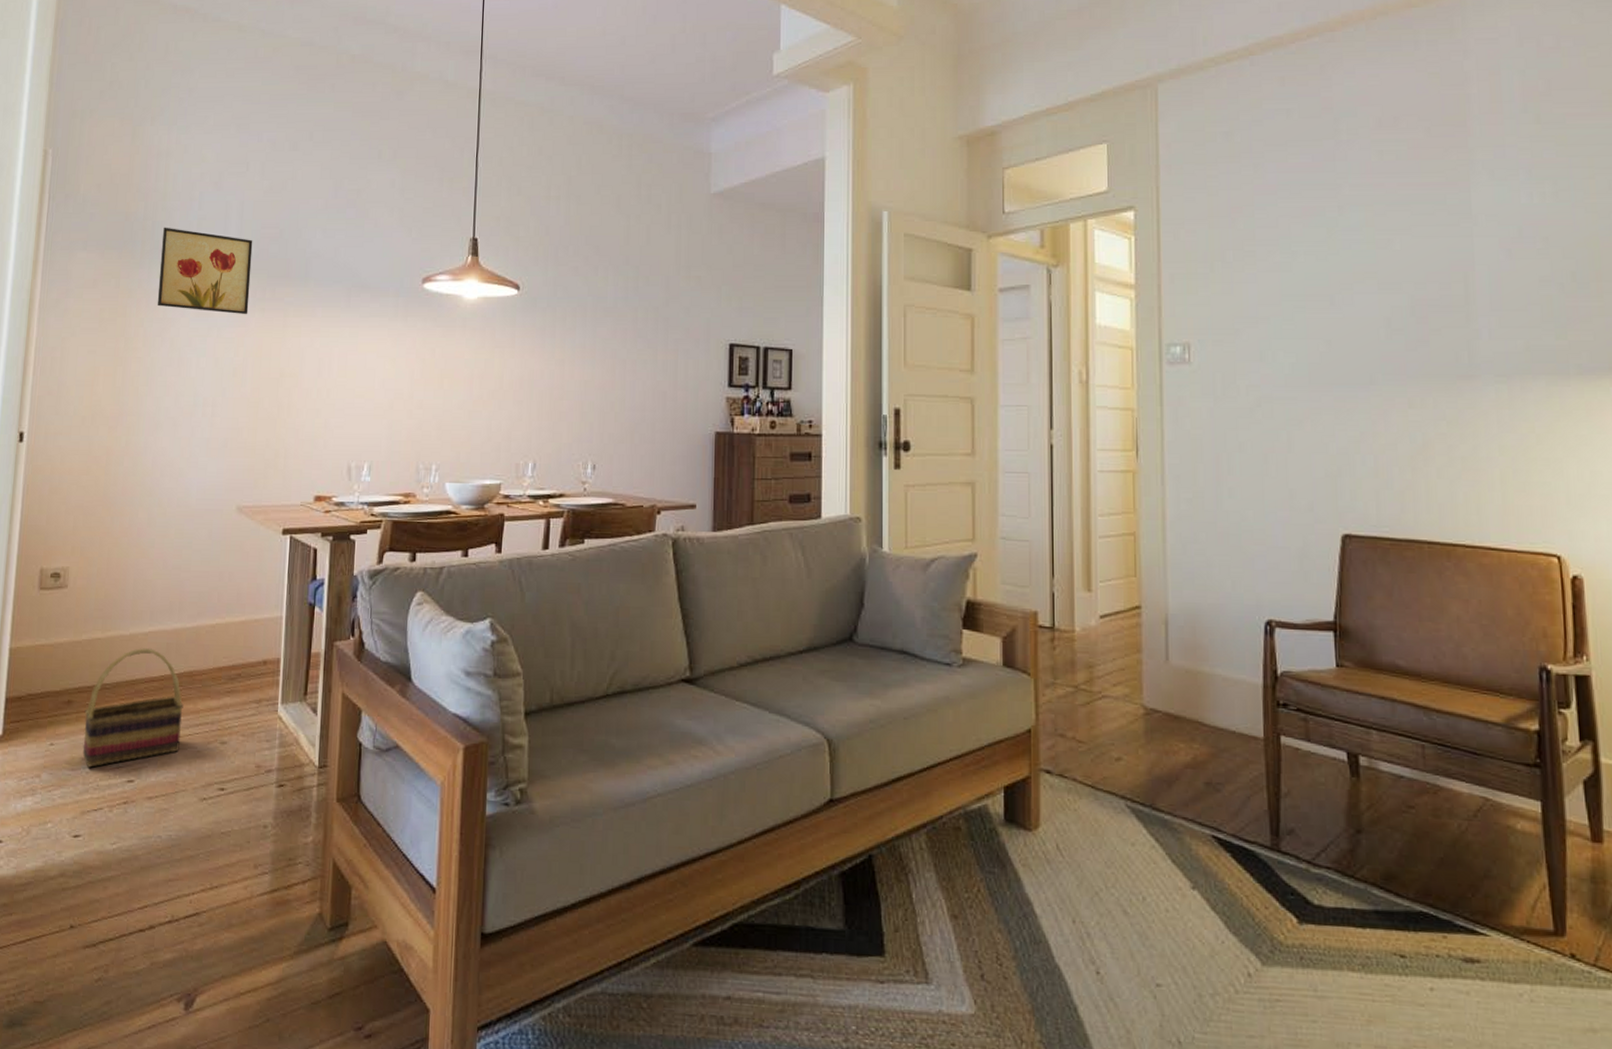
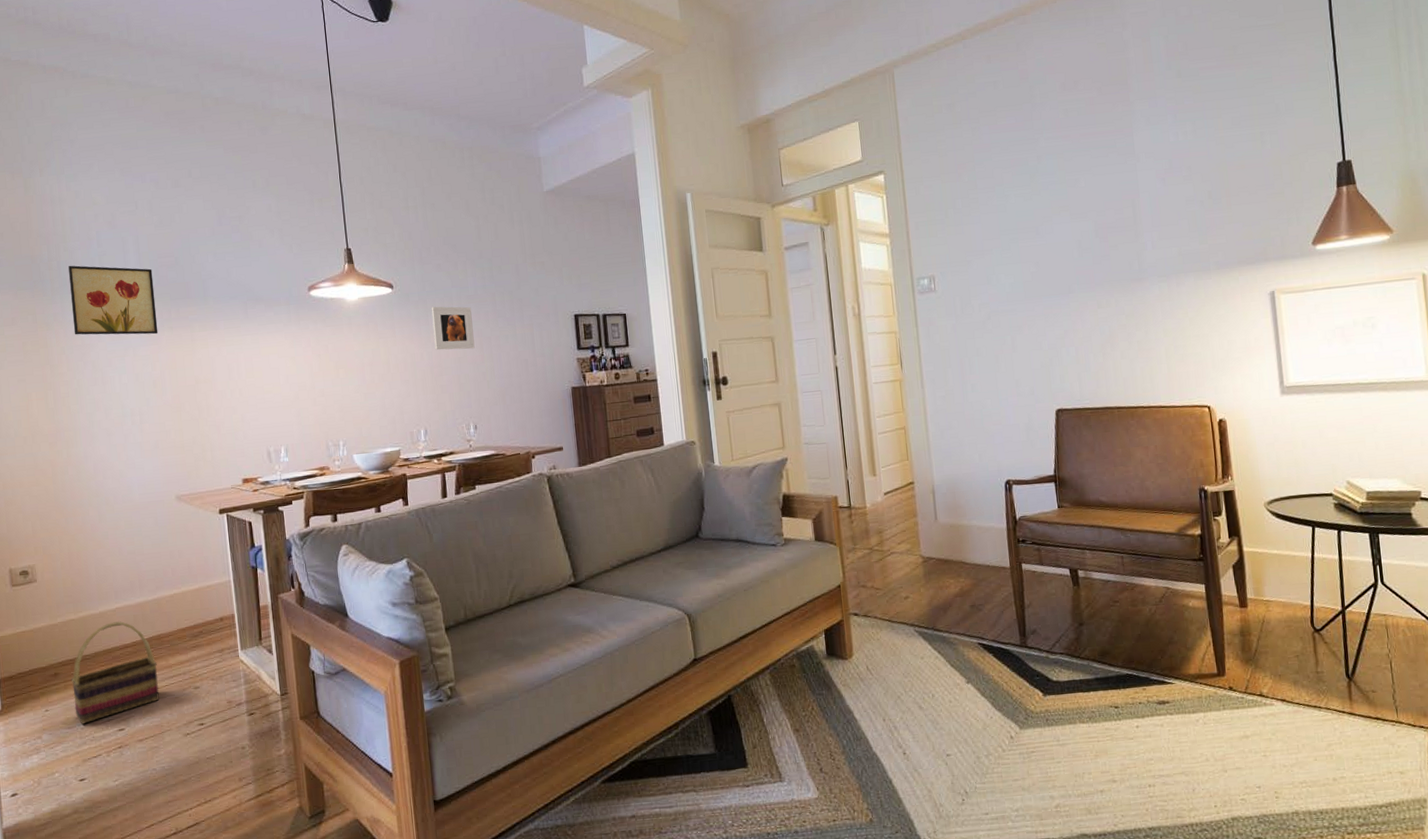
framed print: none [558,316,607,372] -> present [431,306,475,350]

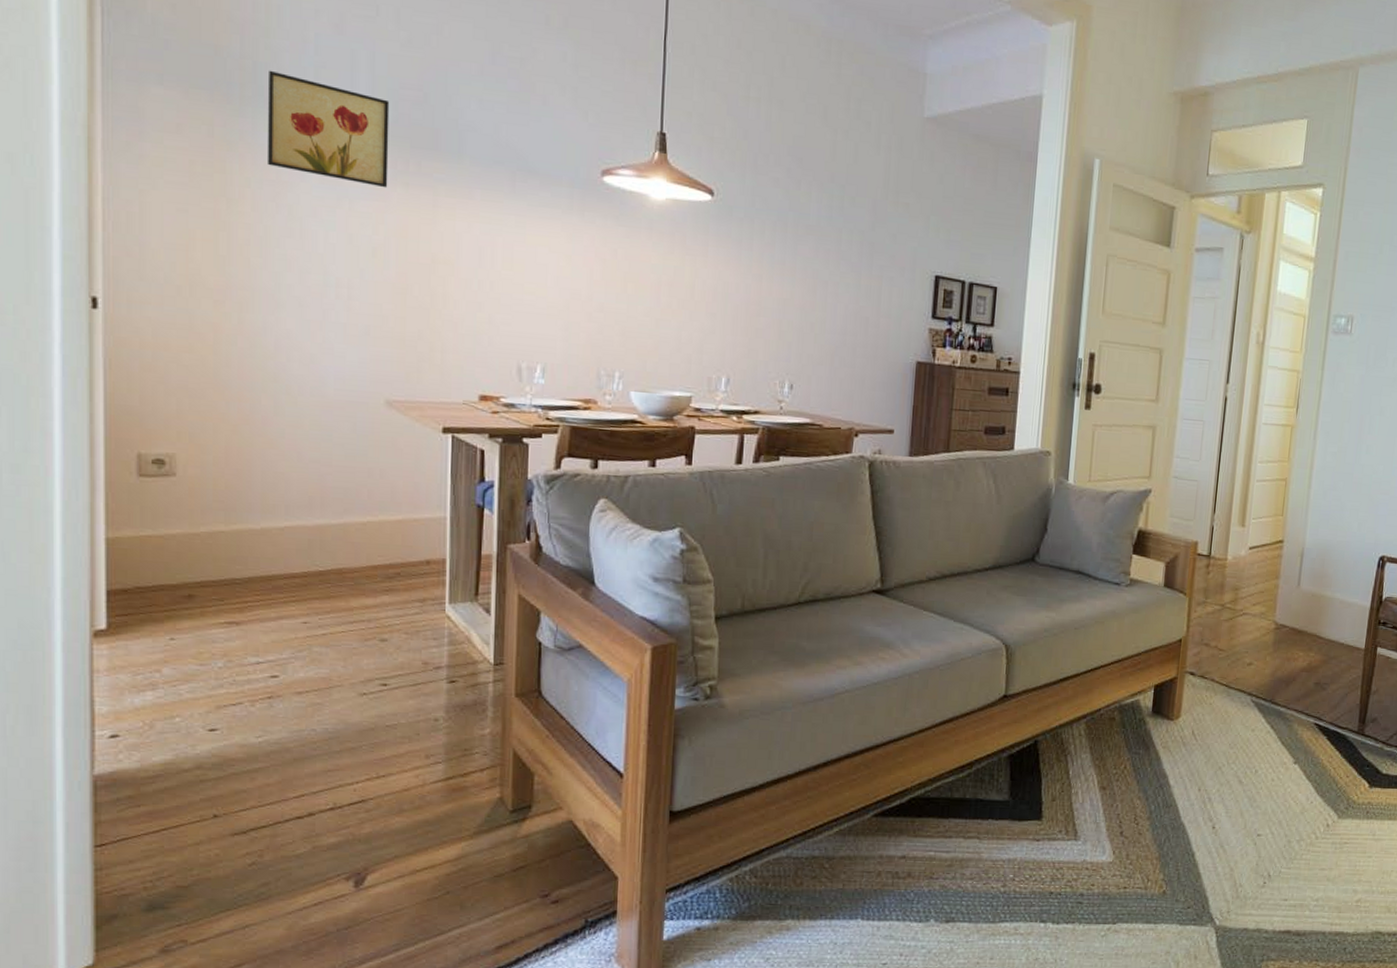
basket: present [71,620,160,724] -> none [211,542,333,663]
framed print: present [431,306,475,350] -> none [755,229,809,292]

